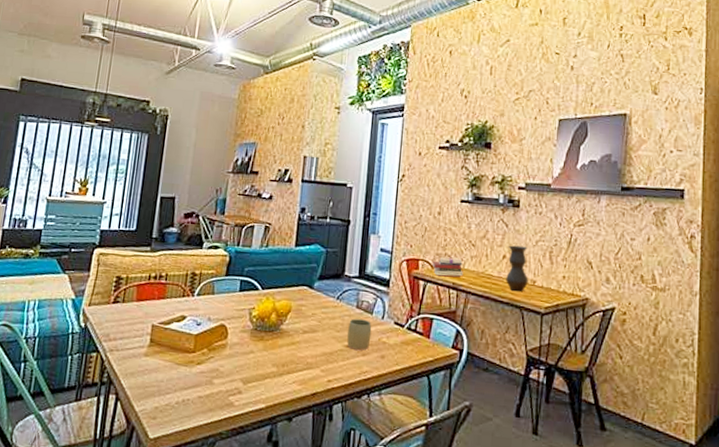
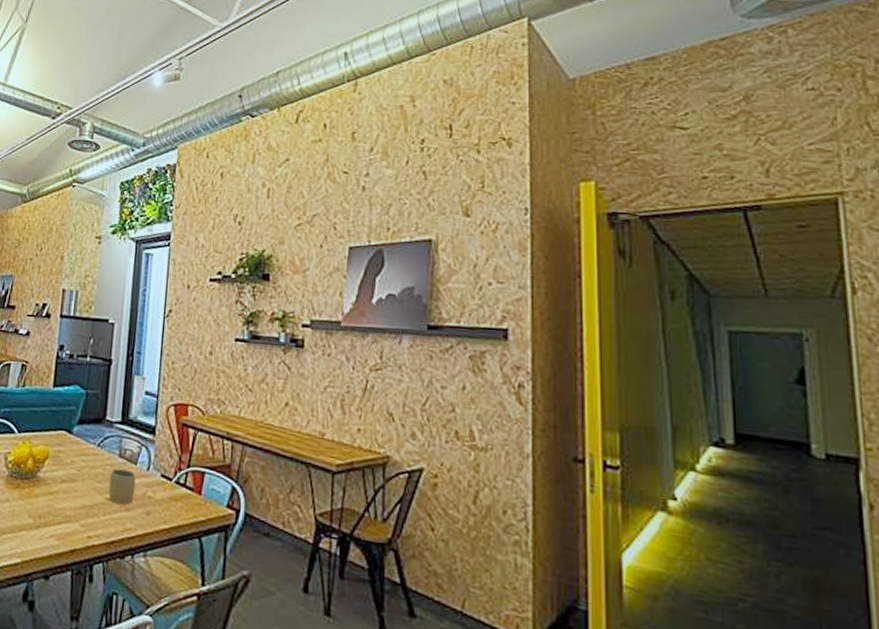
books: present [432,256,463,278] -> none [203,402,239,427]
vase: present [506,245,528,291] -> none [289,391,316,445]

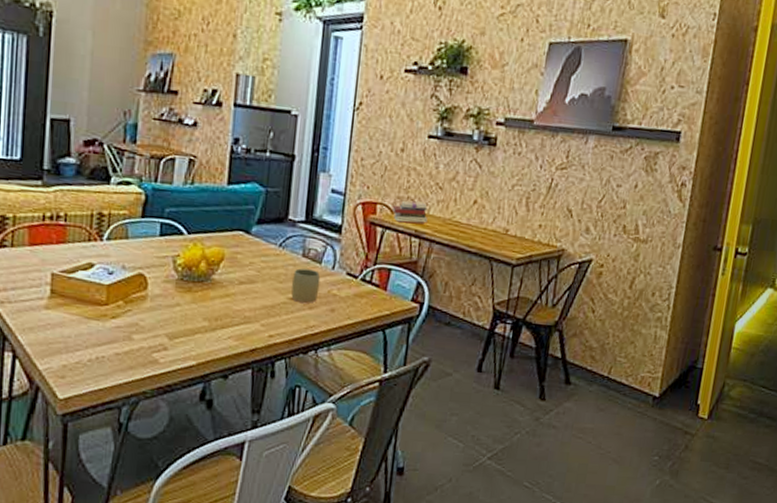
books: none [203,402,239,427] -> present [392,200,428,225]

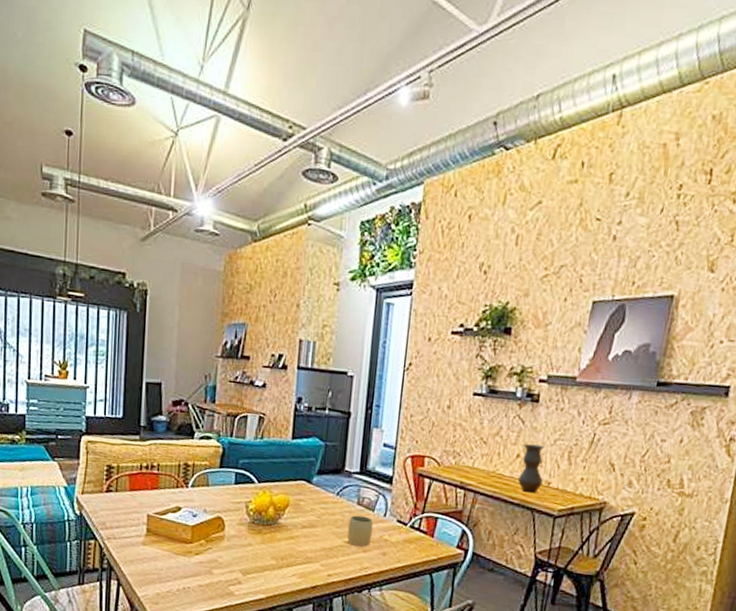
books: present [392,200,428,225] -> none [438,453,473,477]
vase: none [475,189,503,241] -> present [518,443,545,493]

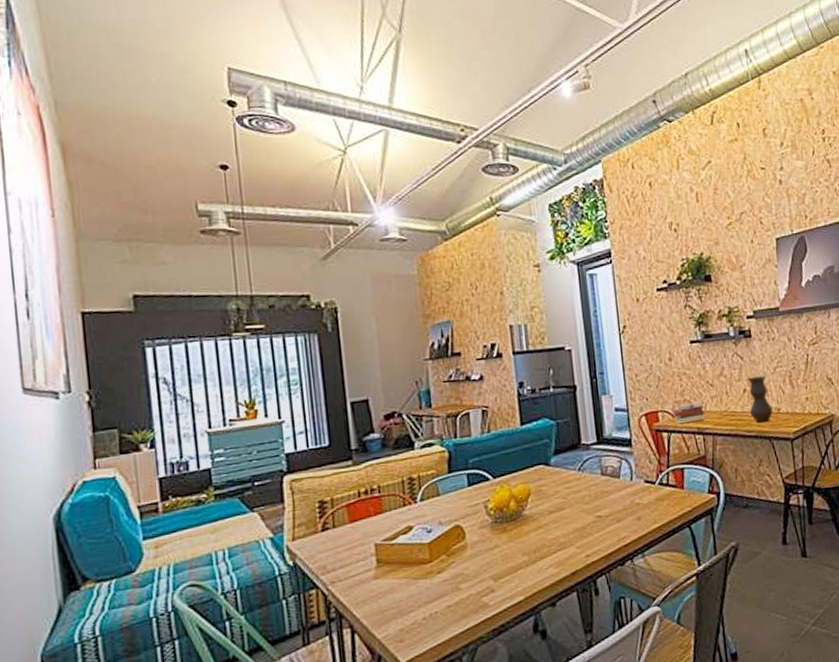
mug: present [347,515,373,547] -> none [596,485,623,518]
books: none [438,453,473,477] -> present [672,401,706,424]

